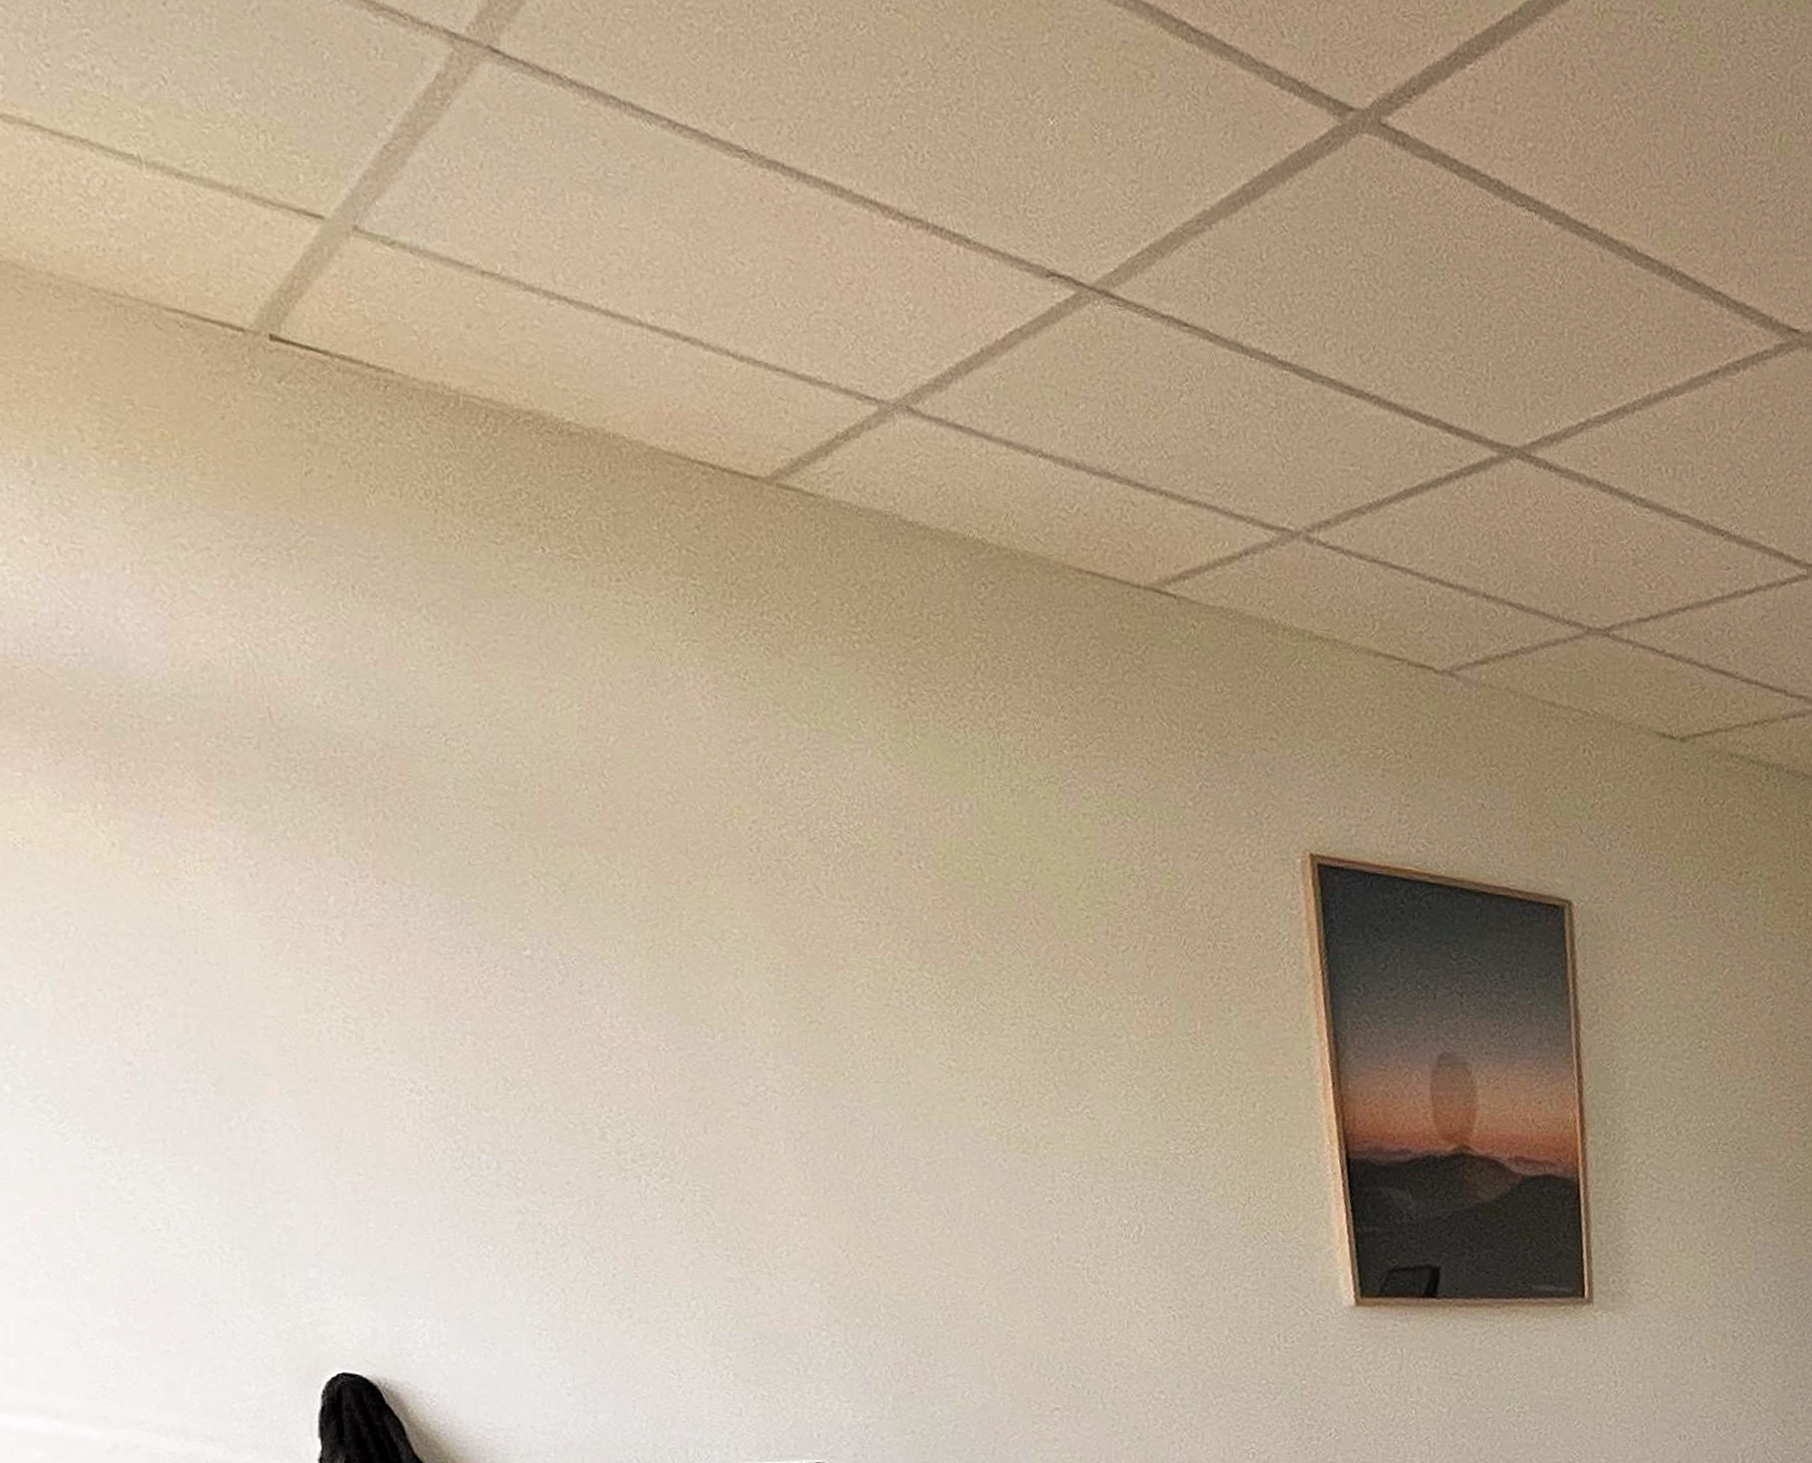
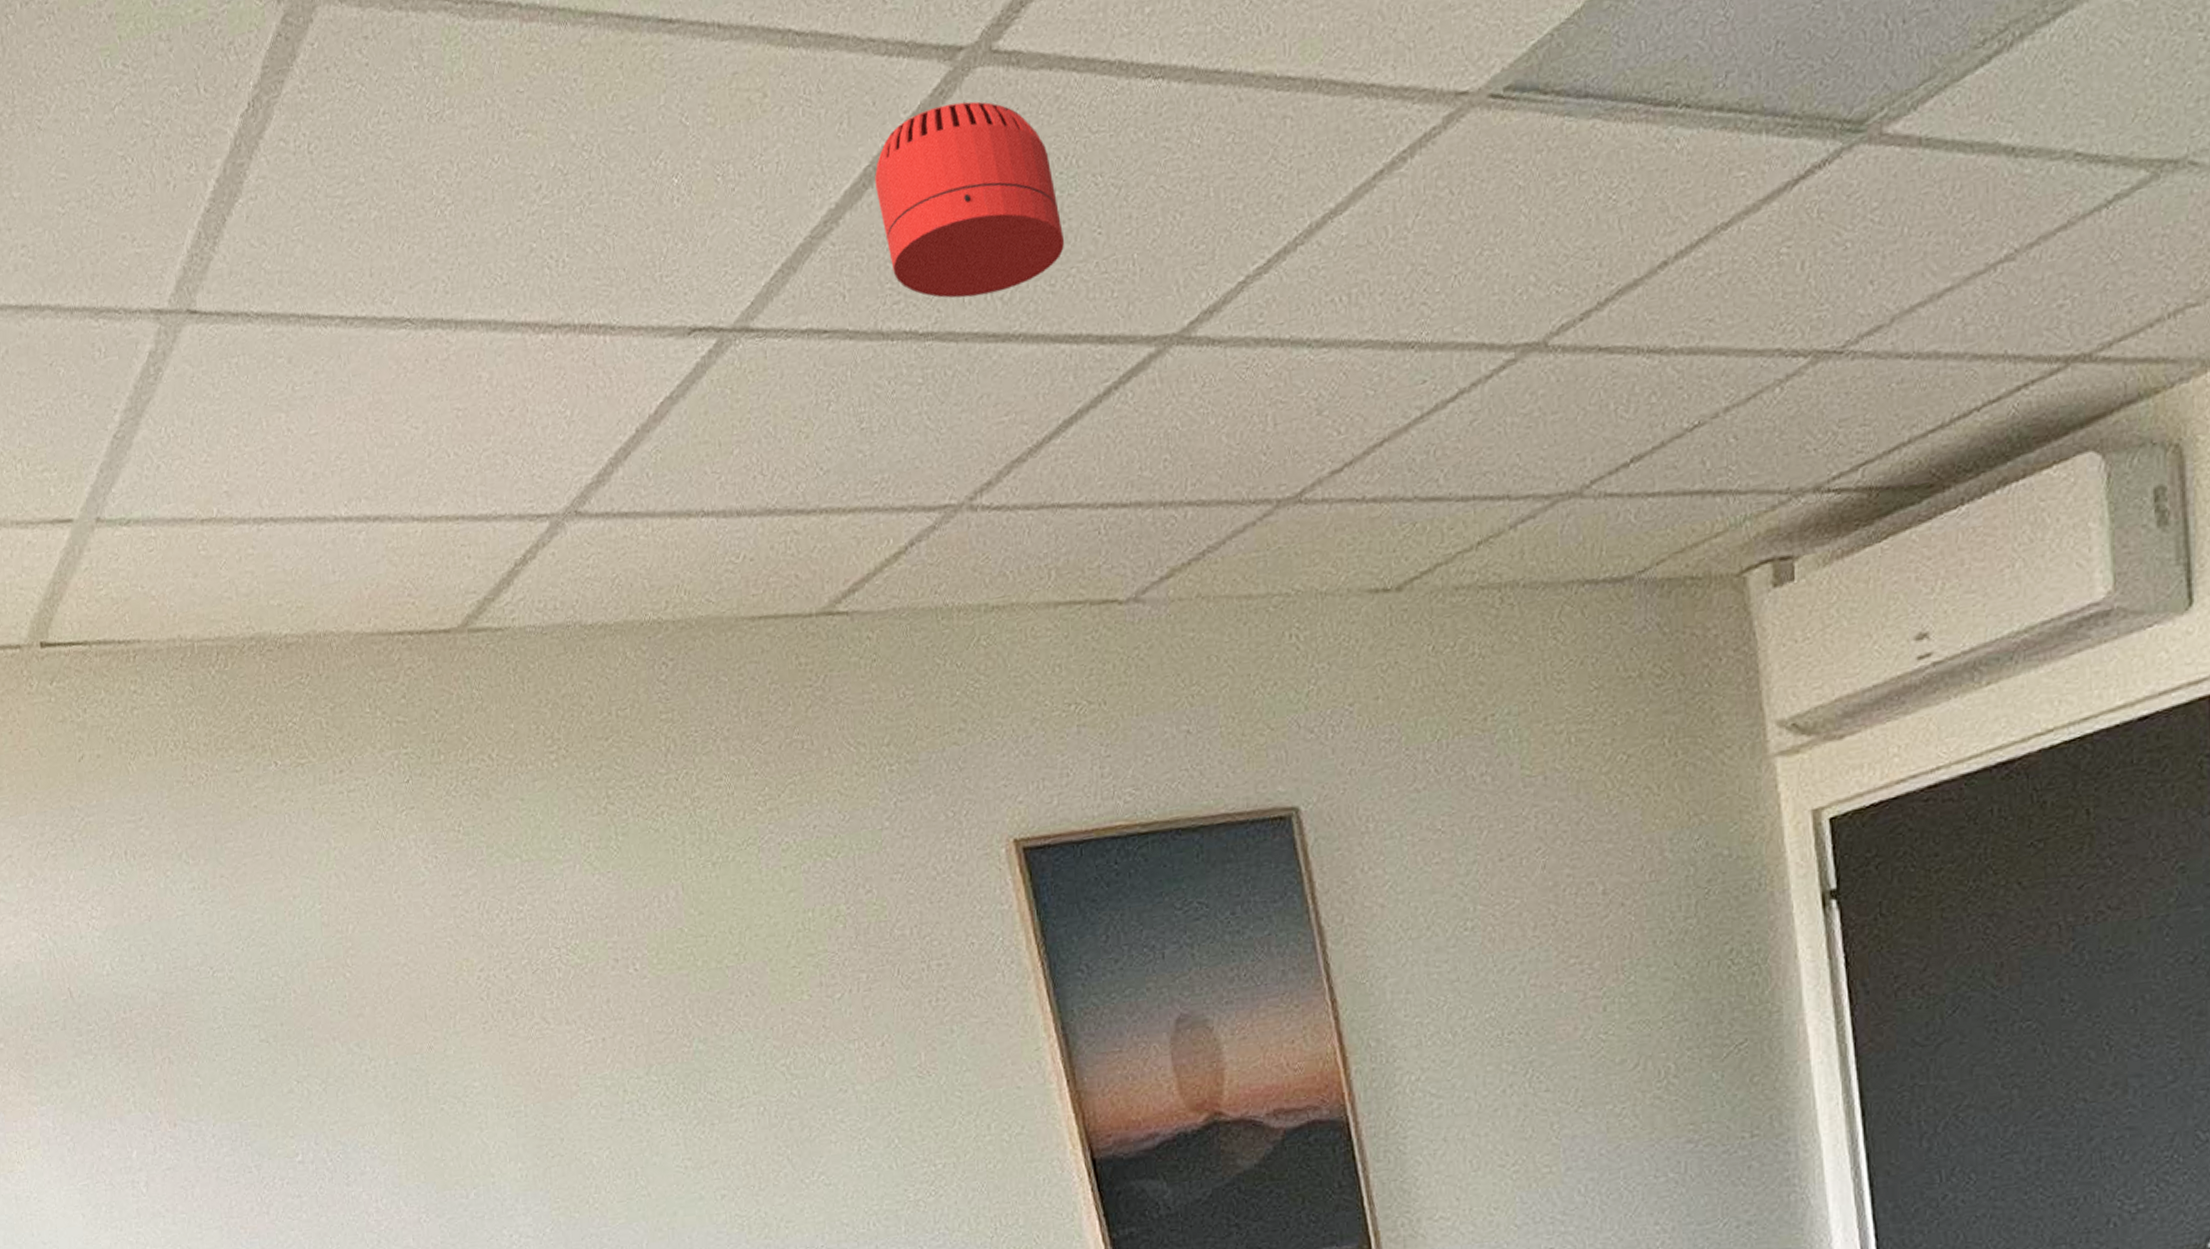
smoke detector: none [1252,153,1427,351] -> present [875,101,1065,298]

